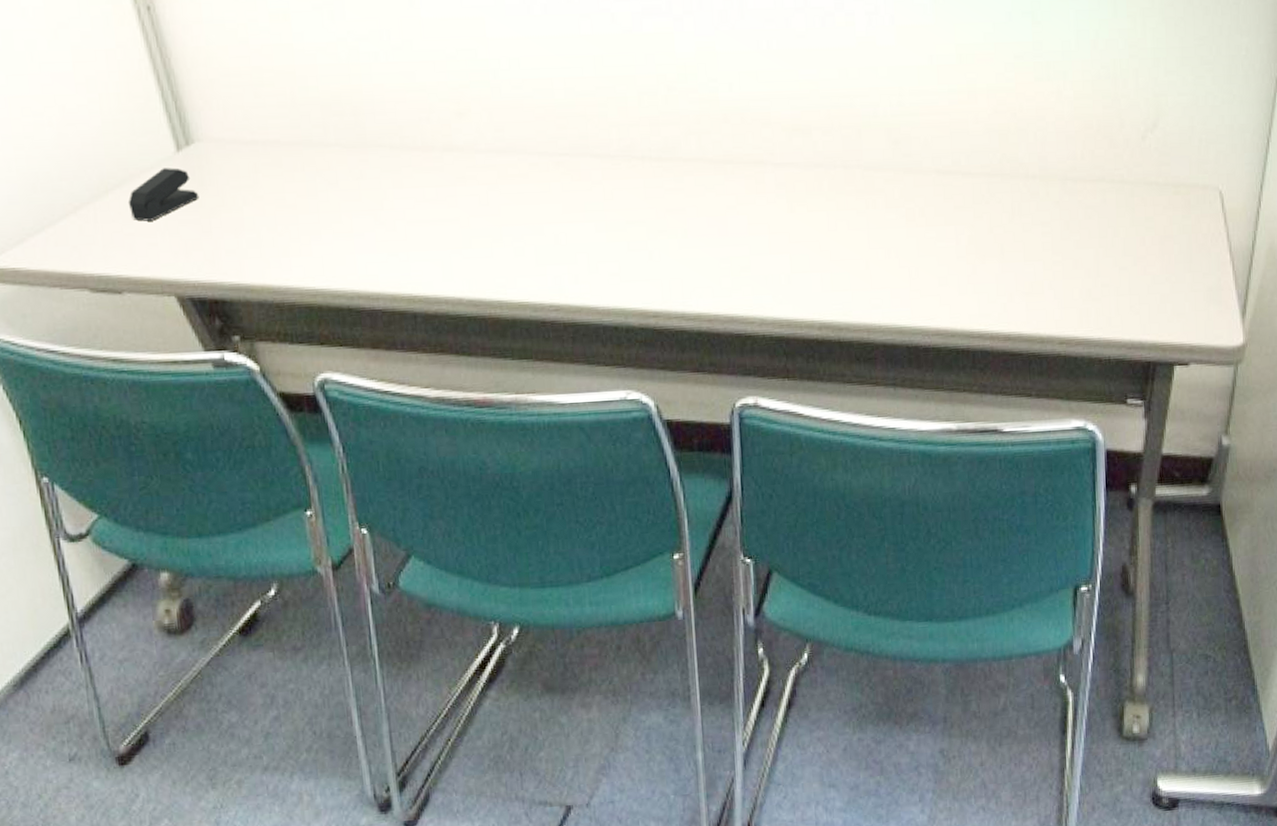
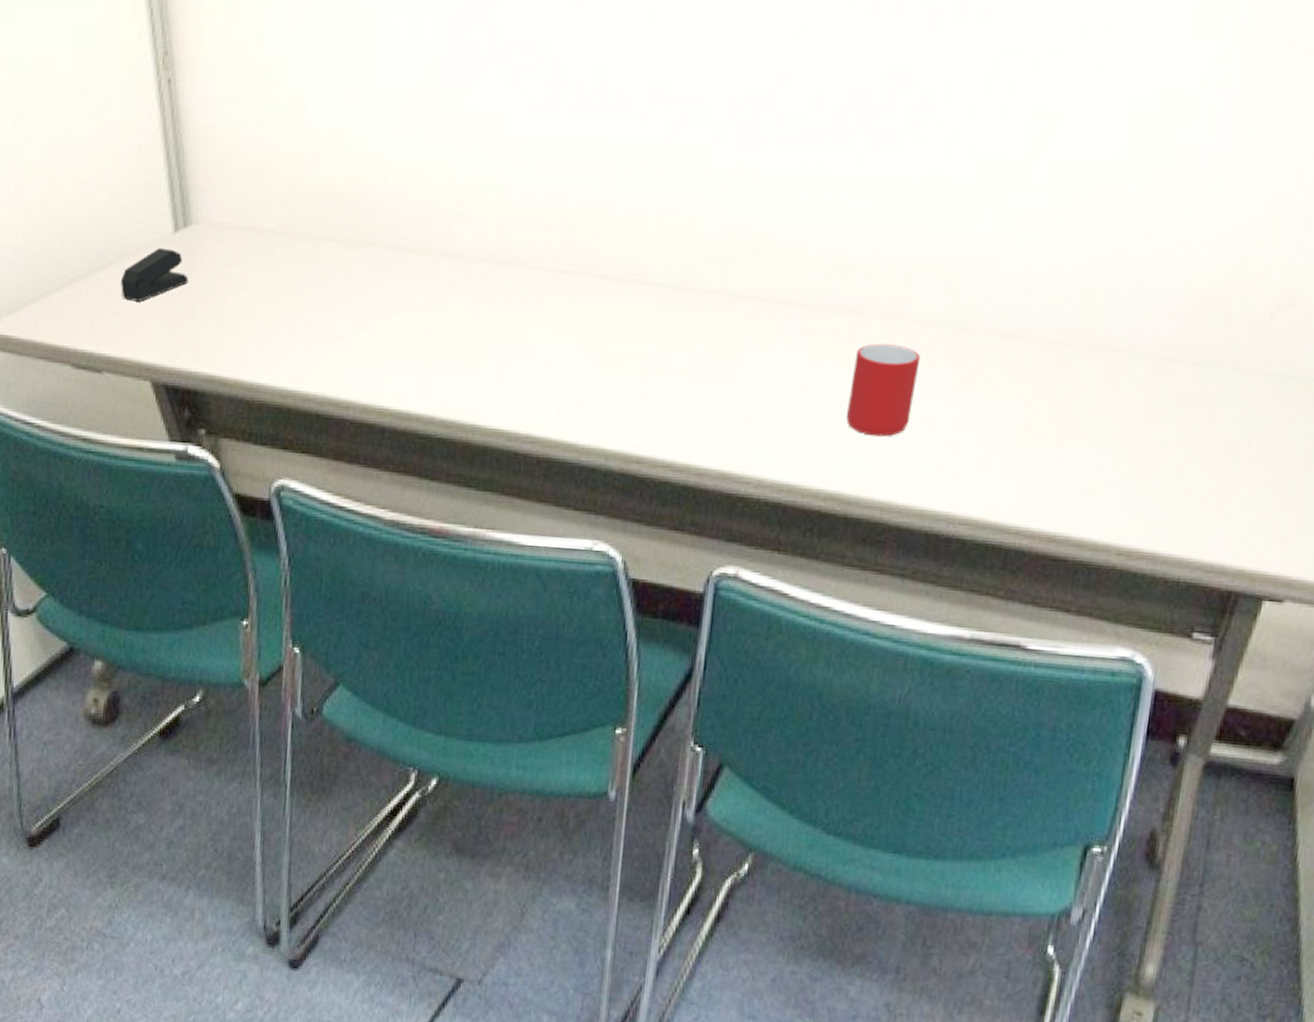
cup: none [825,190,879,270] -> present [846,343,921,437]

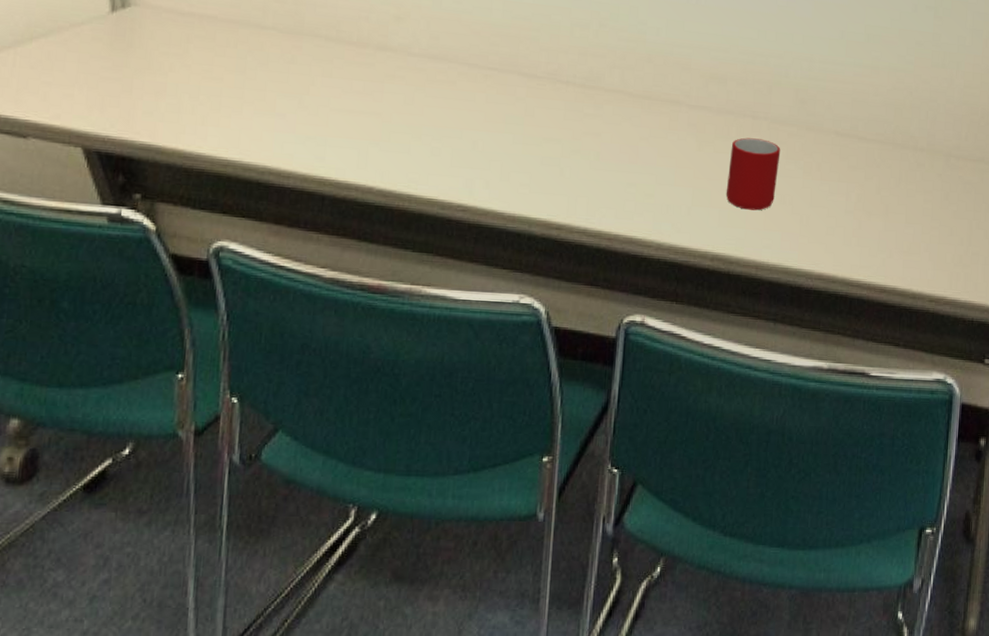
stapler: present [120,248,189,302] -> none [50,25,126,73]

